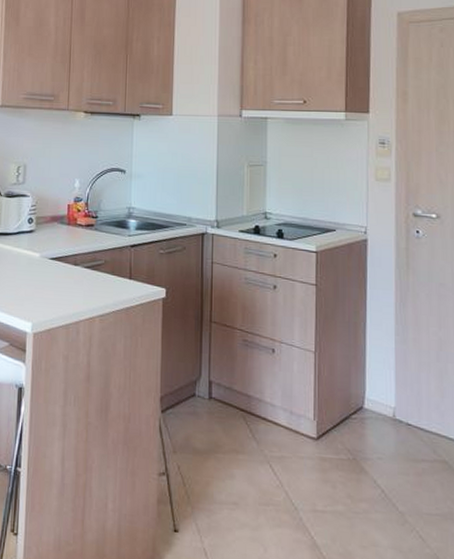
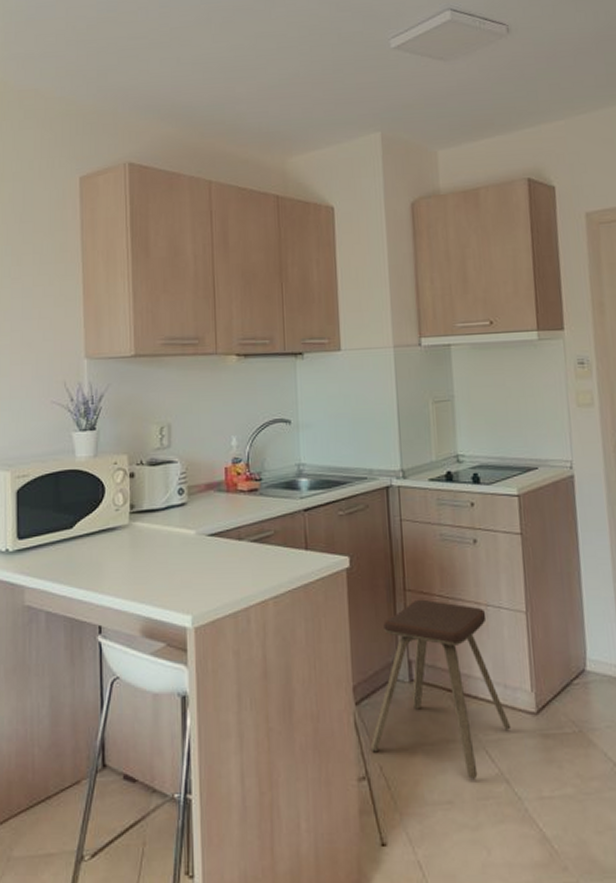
music stool: none [171,330,294,487] -> present [370,599,512,779]

